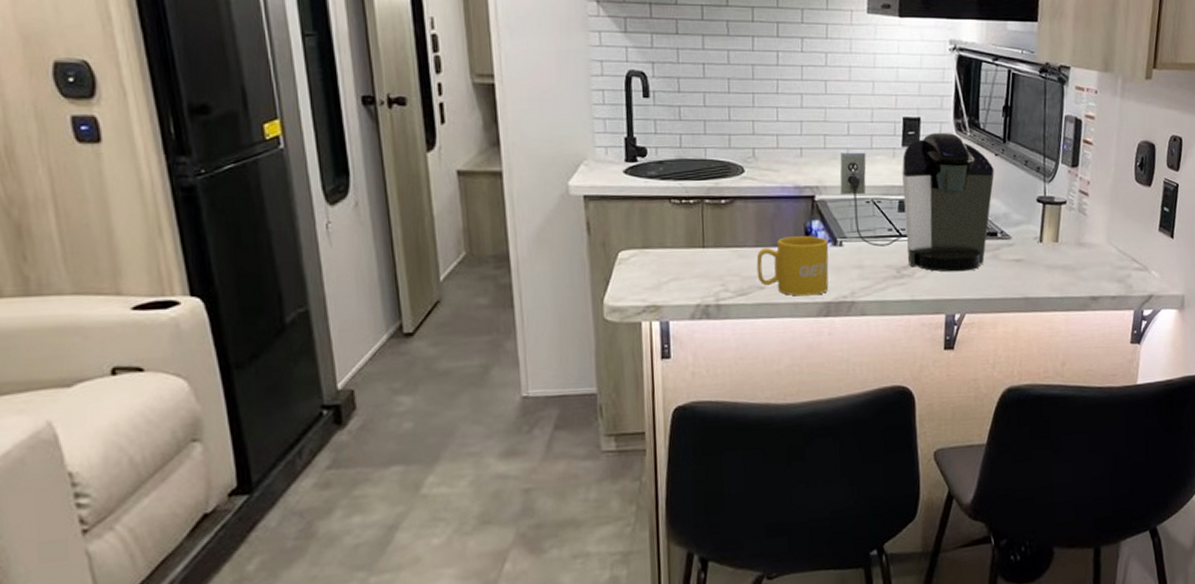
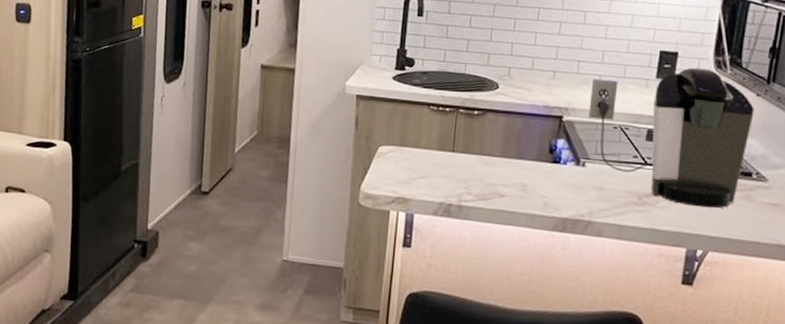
mug: present [756,236,829,296] -> none [499,151,572,210]

